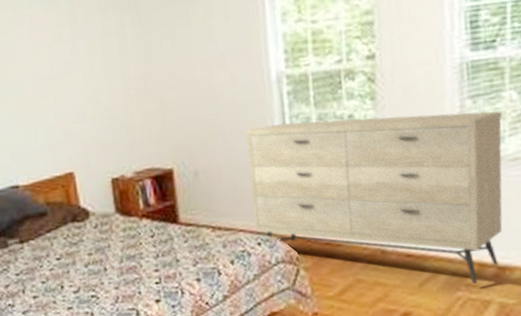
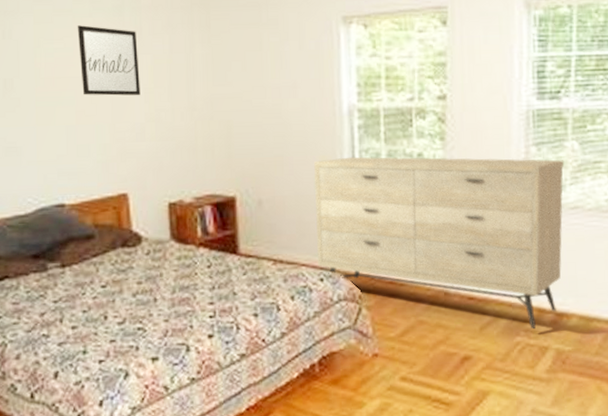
wall art: none [17,17,79,83] -> present [77,25,141,96]

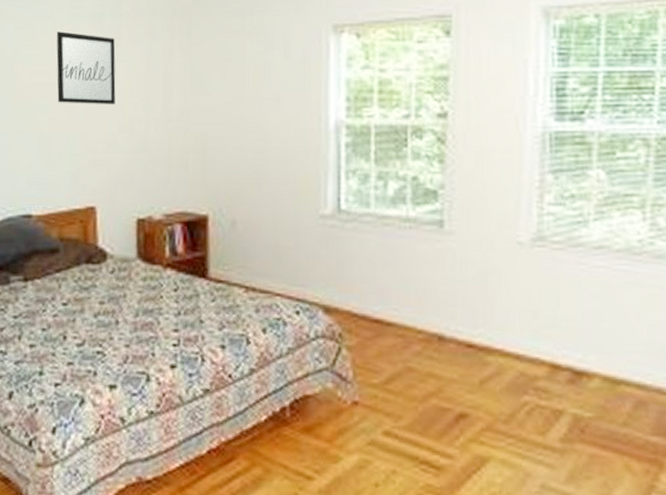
dresser: present [314,156,565,330] -> none [293,177,588,389]

